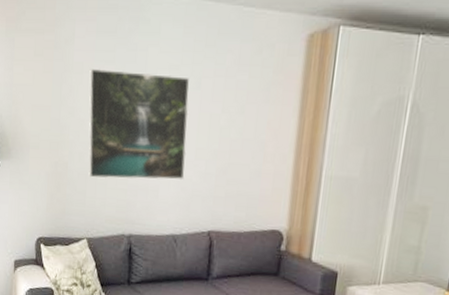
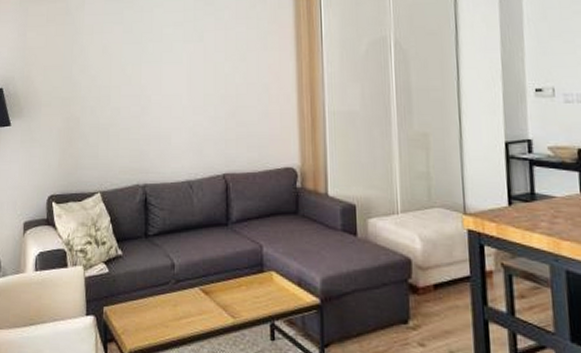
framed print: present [88,69,190,181] -> none [99,30,195,130]

